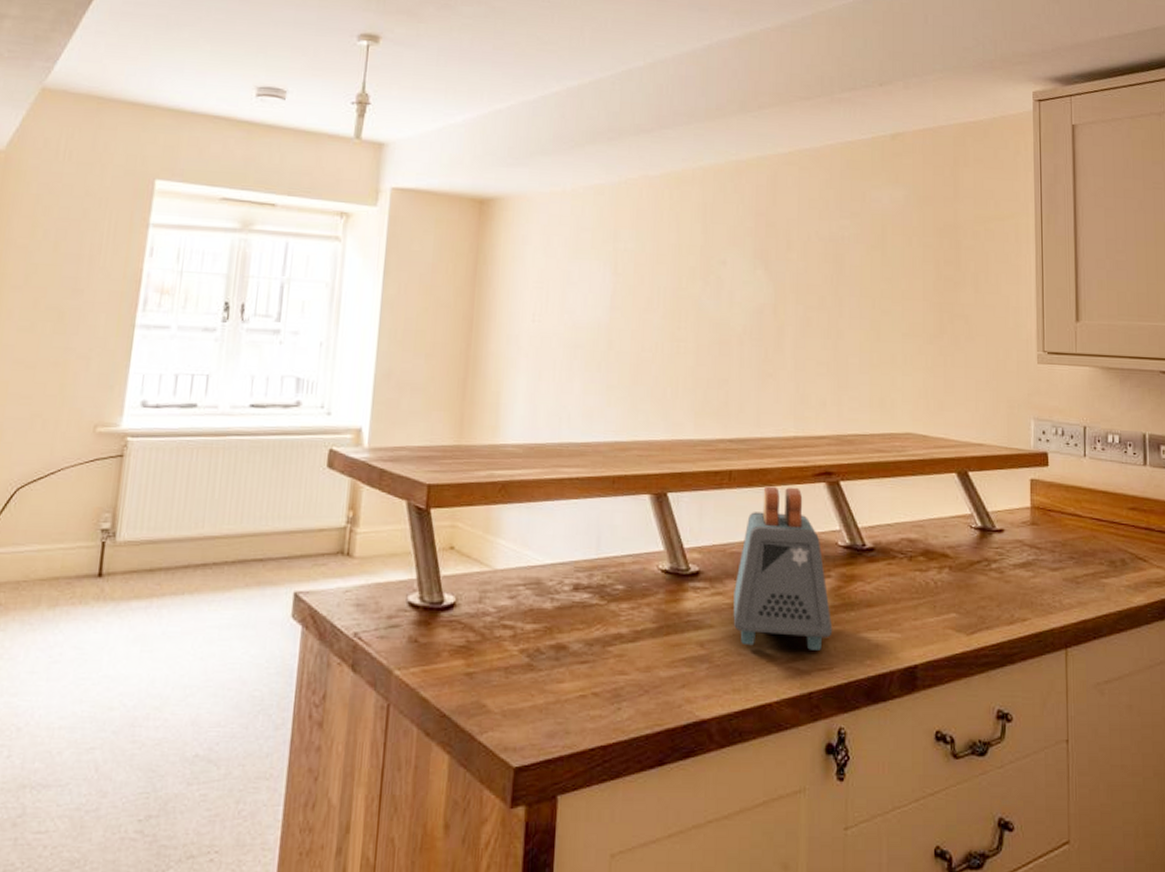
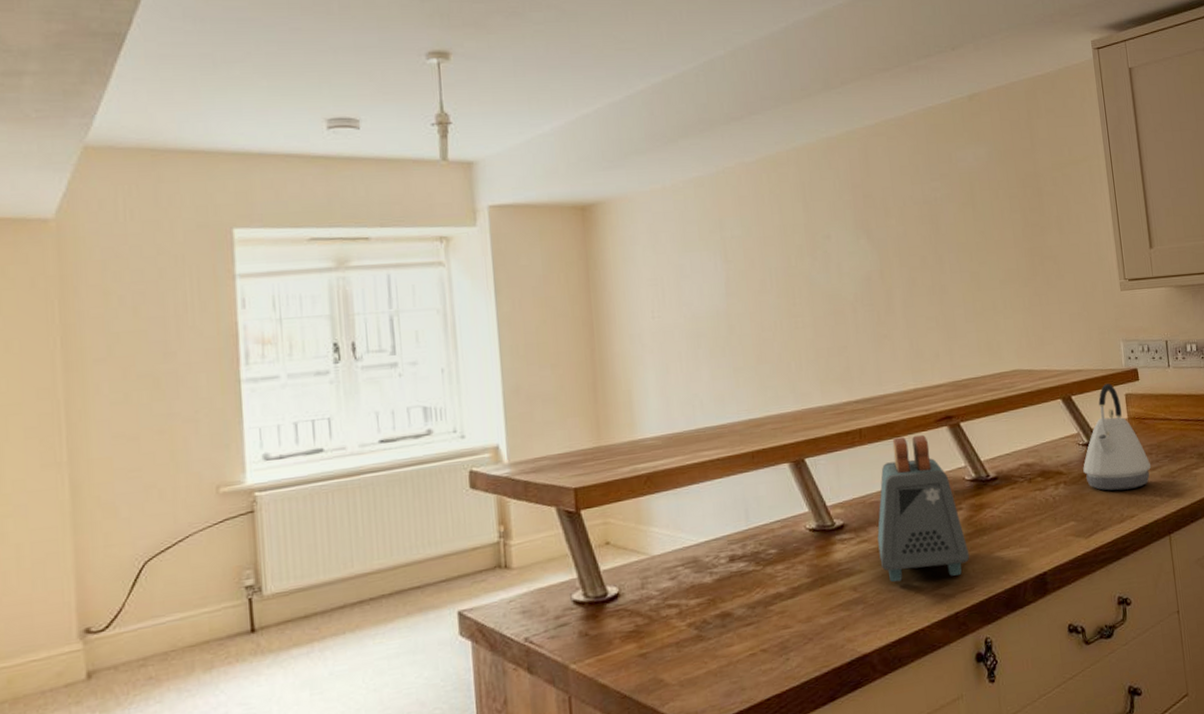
kettle: none [973,464,1052,588] -> present [1083,383,1151,491]

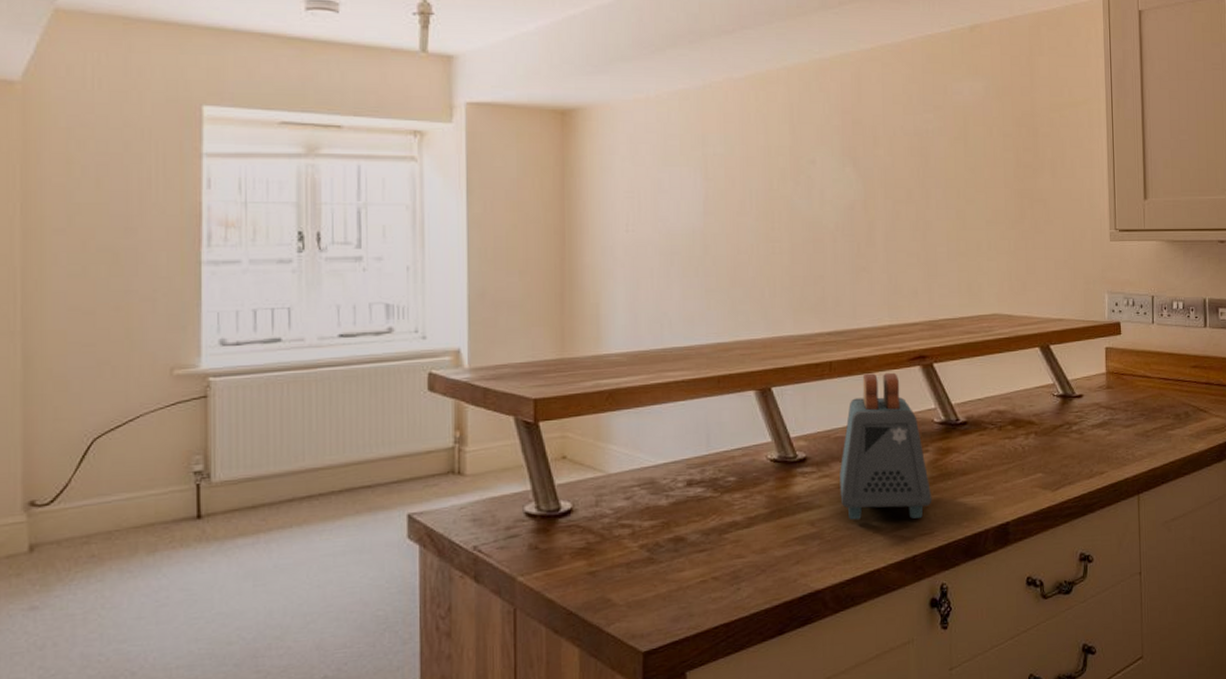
kettle: present [1083,383,1151,491] -> none [1056,336,1125,445]

